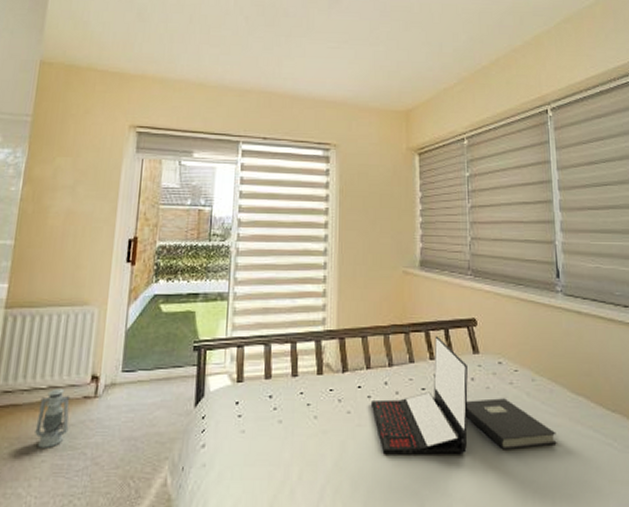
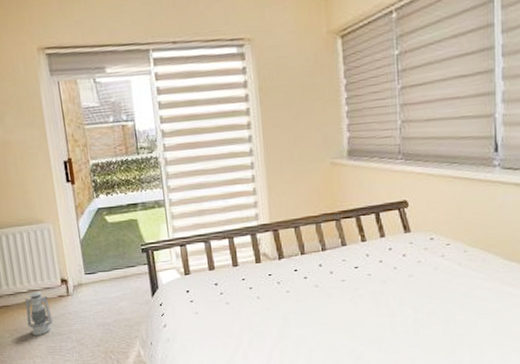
laptop: present [370,335,468,453] -> none [307,220,400,322]
book: present [465,398,557,450] -> none [397,269,487,312]

